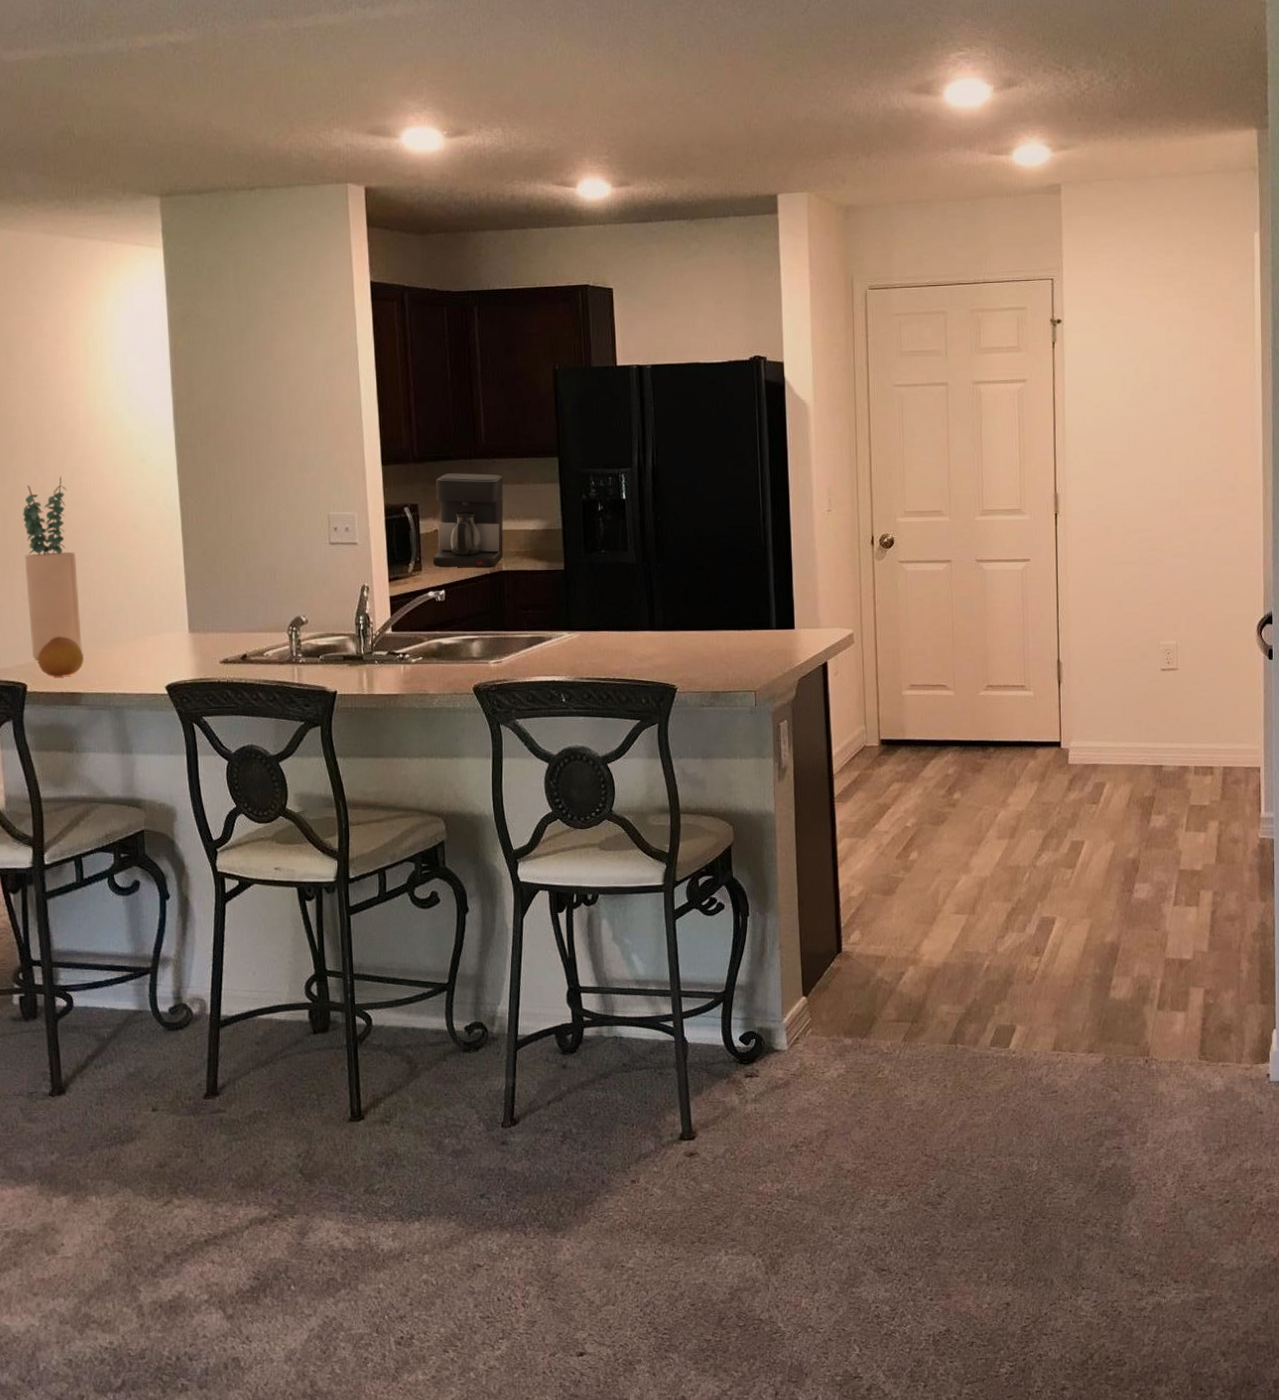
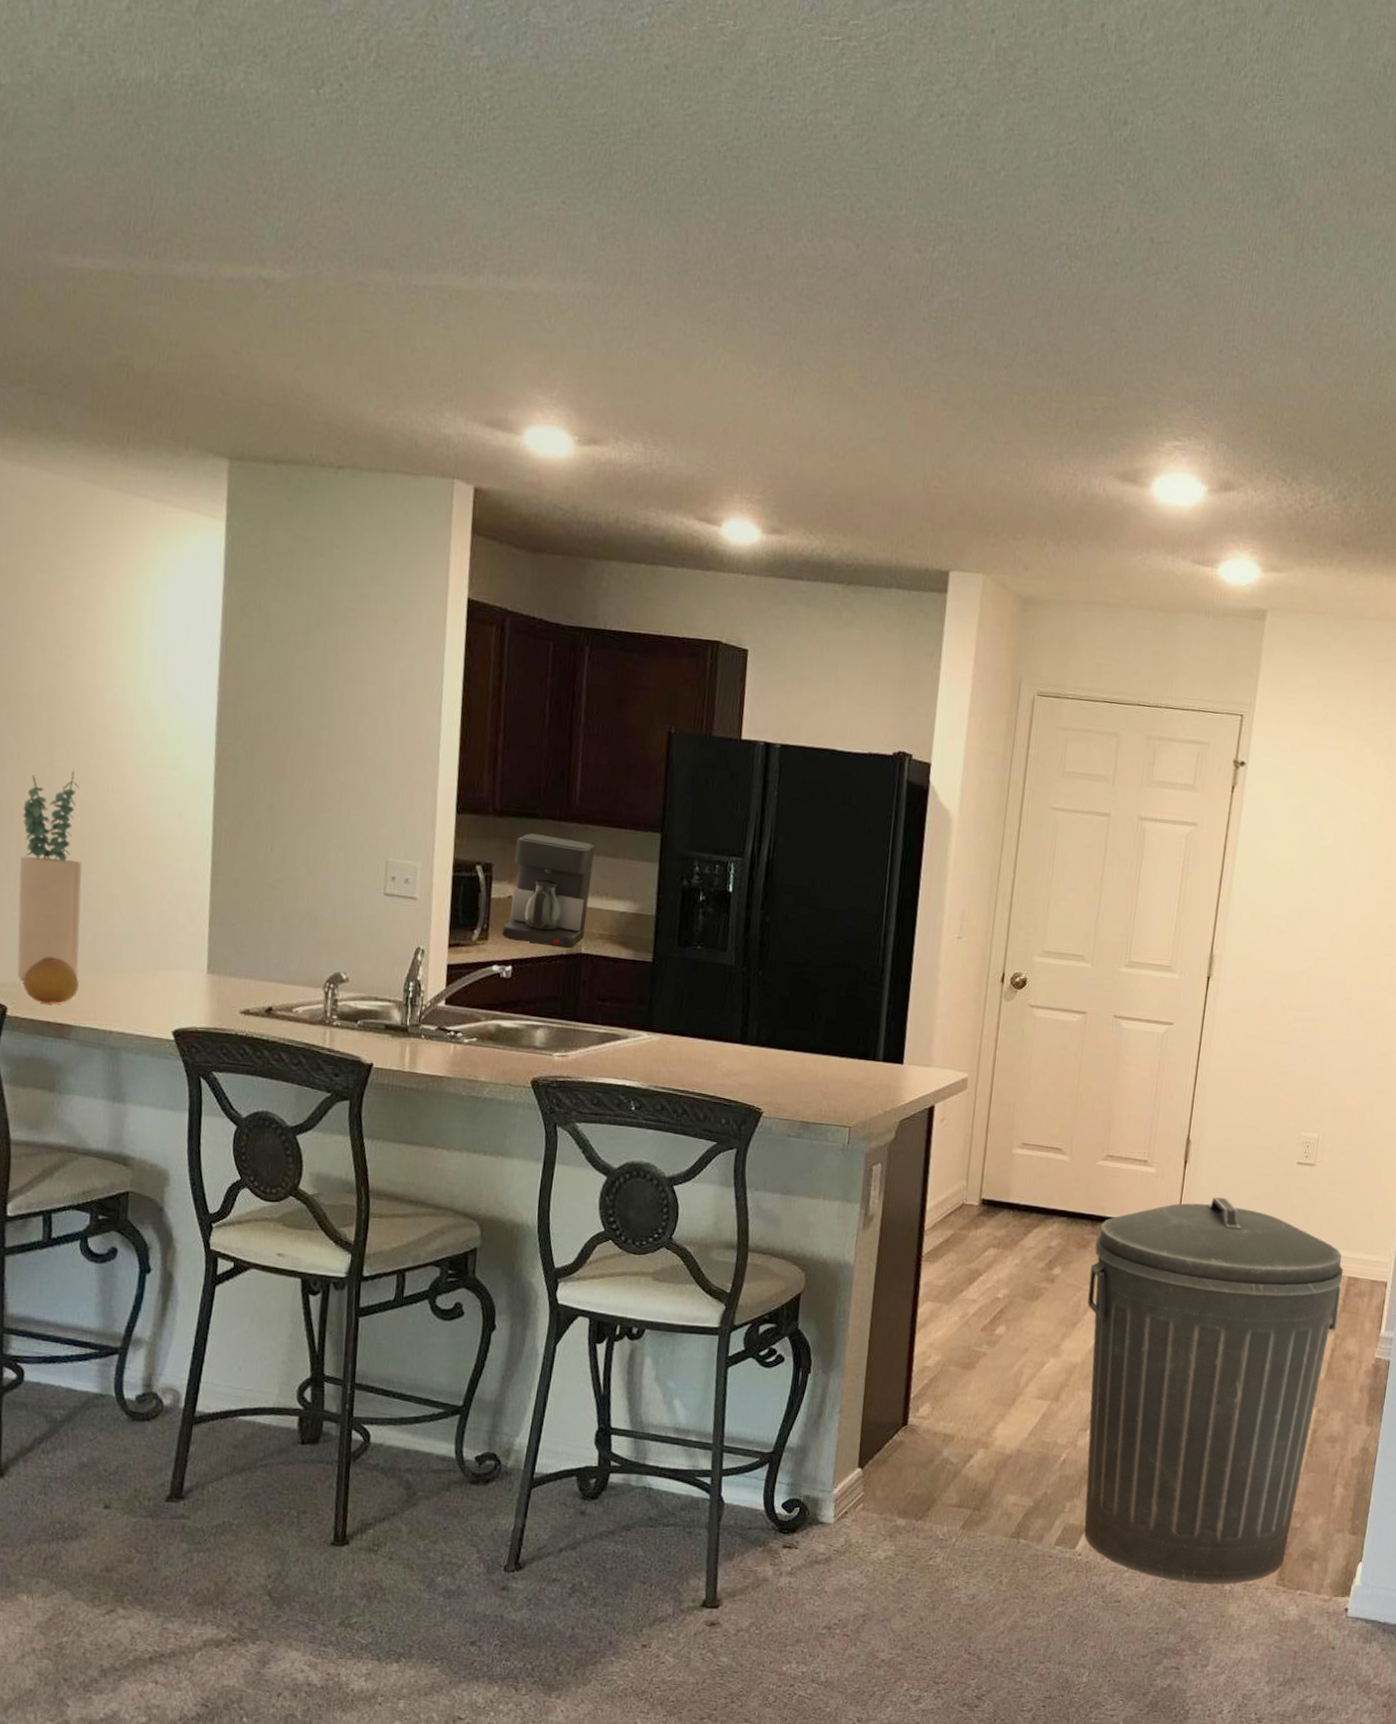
trash can: none [987,709,1220,1066] -> present [1084,1196,1344,1584]

